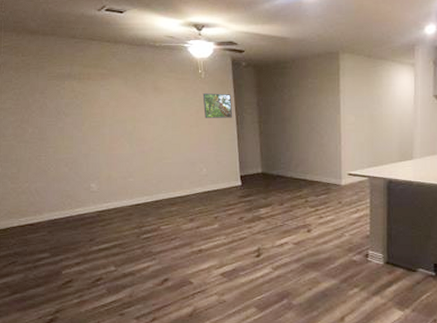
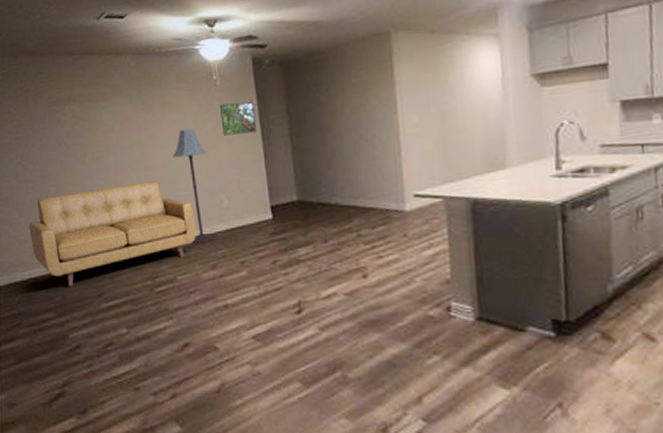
sofa: none [27,150,178,232] -> present [29,181,196,287]
floor lamp: none [162,111,196,202] -> present [173,129,218,245]

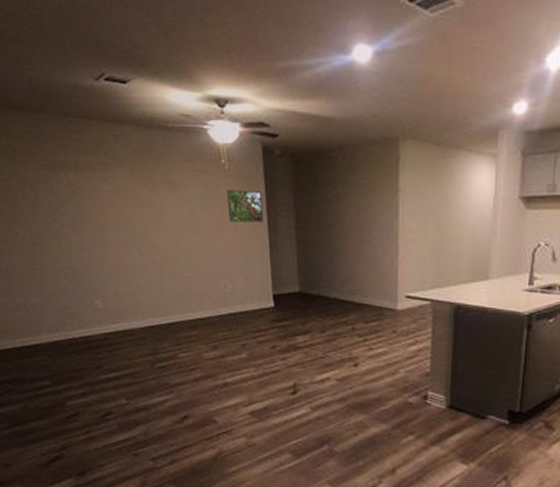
sofa: present [29,181,196,287] -> none [21,260,198,357]
floor lamp: present [173,129,218,245] -> none [177,211,220,326]

